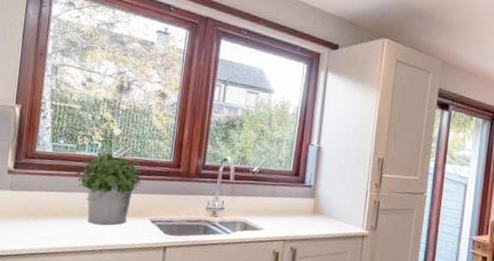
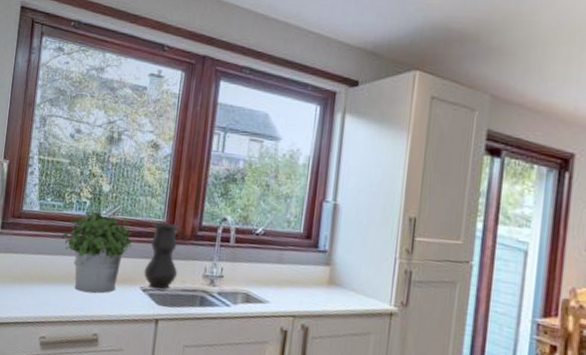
vase: none [153,162,186,221] -> present [144,222,180,289]

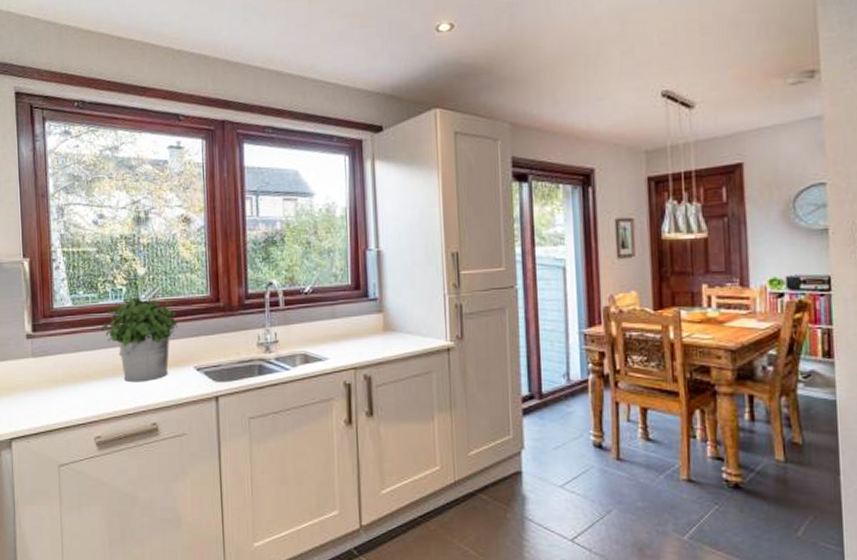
vase: present [144,222,180,289] -> none [195,296,231,366]

